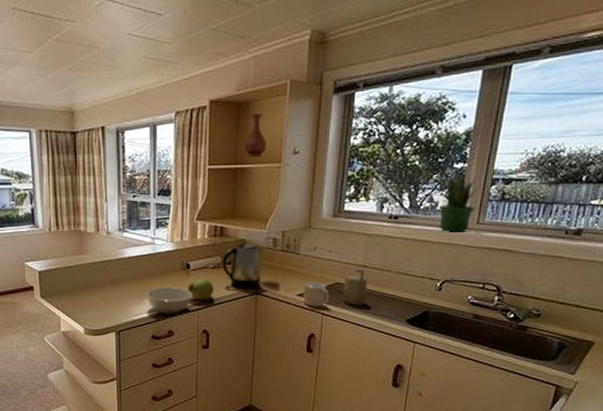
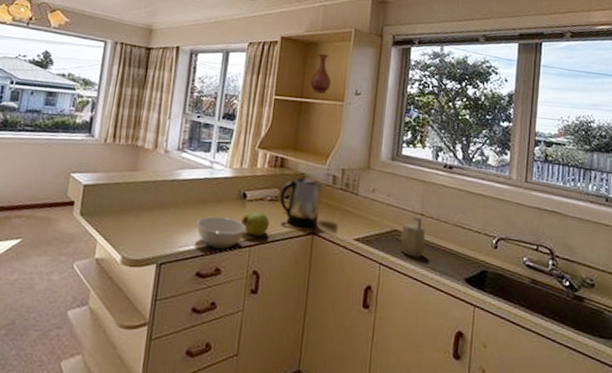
mug: present [304,282,329,307] -> none [361,226,387,255]
planter: present [439,175,479,233] -> none [490,133,524,190]

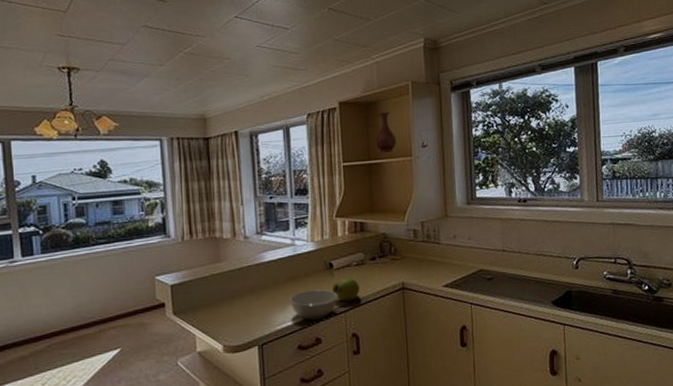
kettle: present [279,177,323,229] -> none [365,237,407,285]
soap dispenser: present [400,216,426,258] -> none [486,253,511,292]

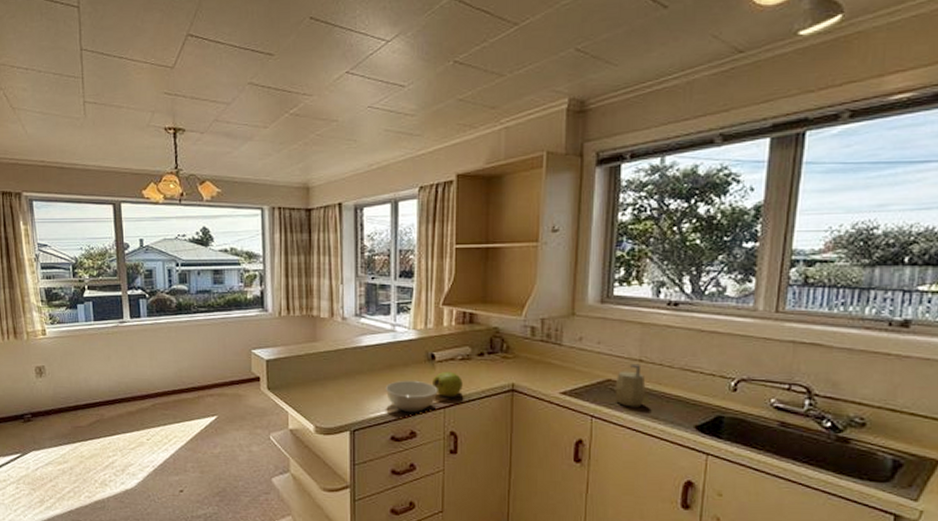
vase: present [376,112,397,153] -> none [496,188,522,236]
soap dispenser: none [486,253,511,292] -> present [615,363,646,408]

